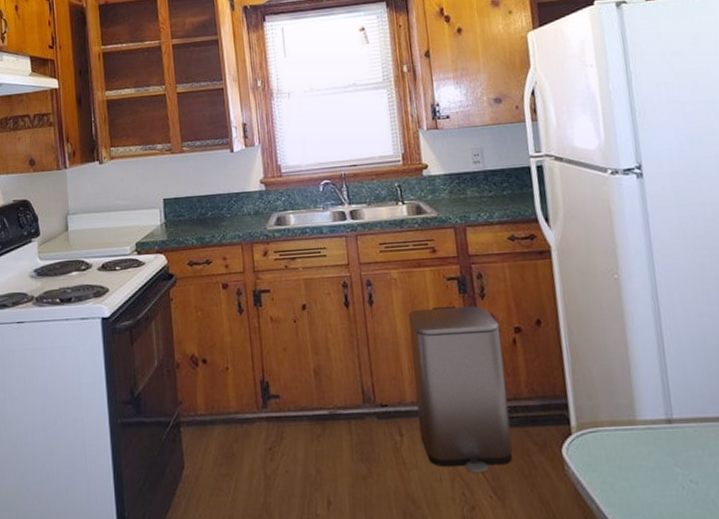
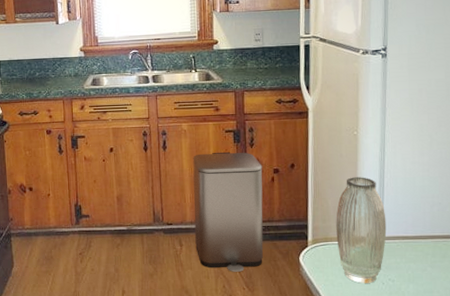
vase: none [604,335,679,487] -> present [336,177,387,283]

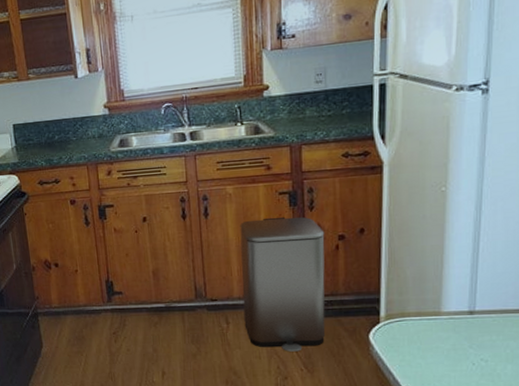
vase: present [336,177,387,283] -> none [415,241,480,364]

